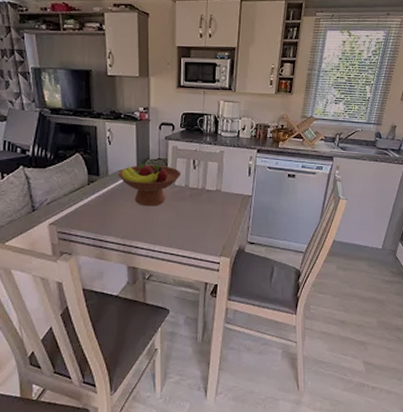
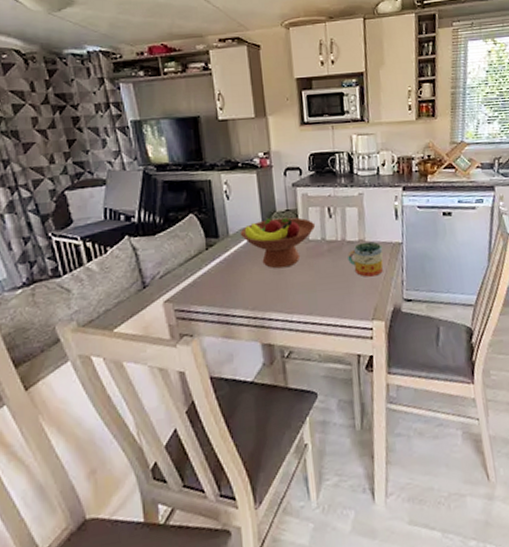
mug: none [206,192,235,221] -> present [347,241,384,277]

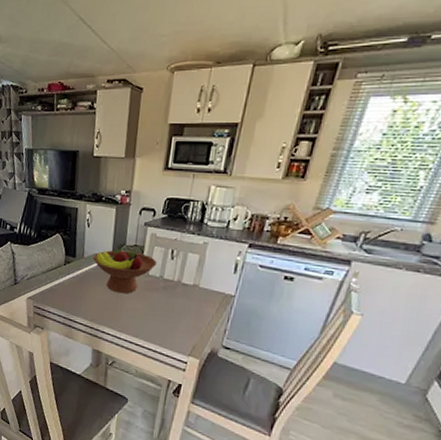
mug: present [347,241,384,277] -> none [179,287,215,320]

